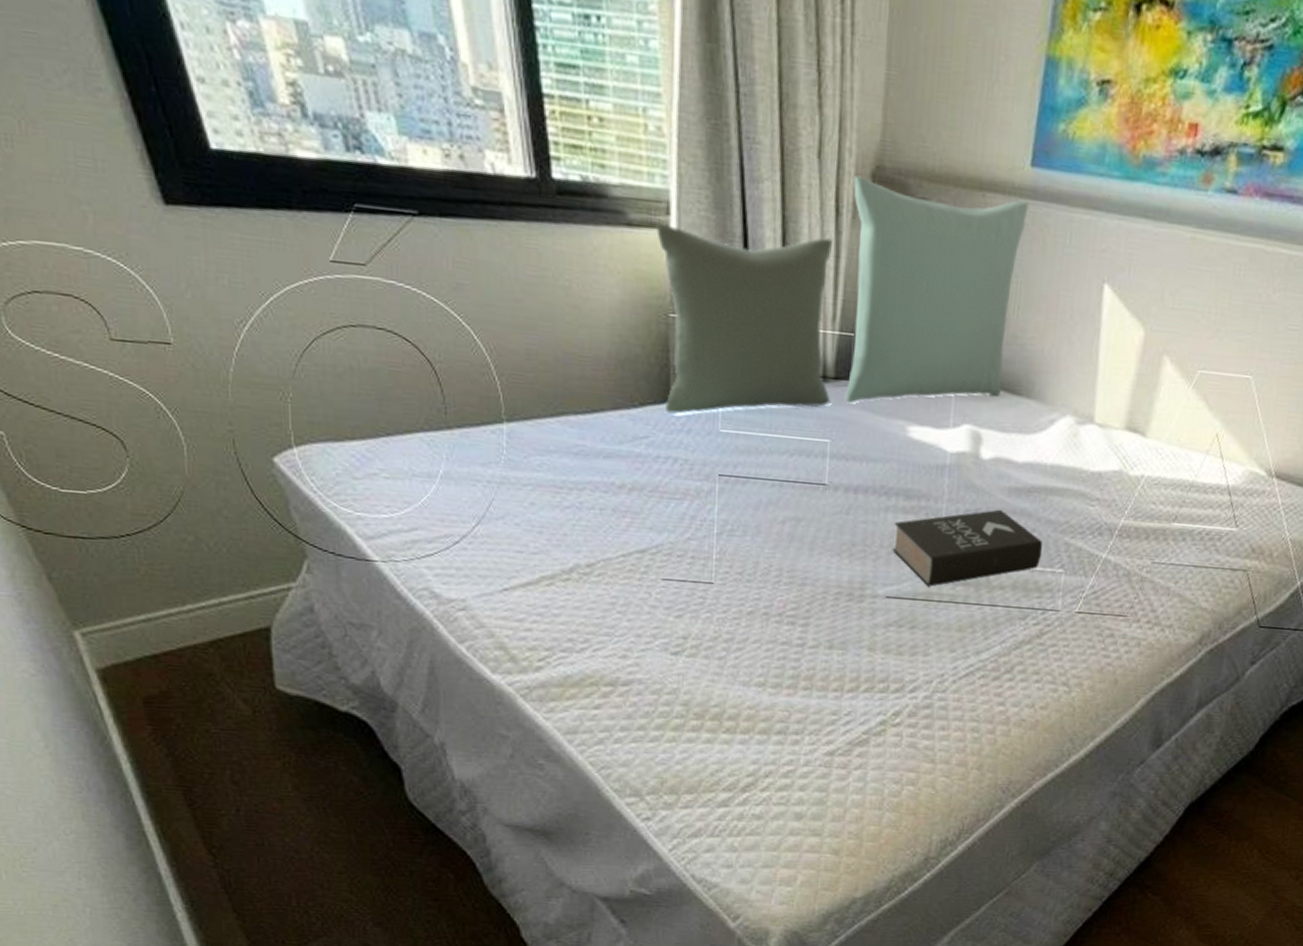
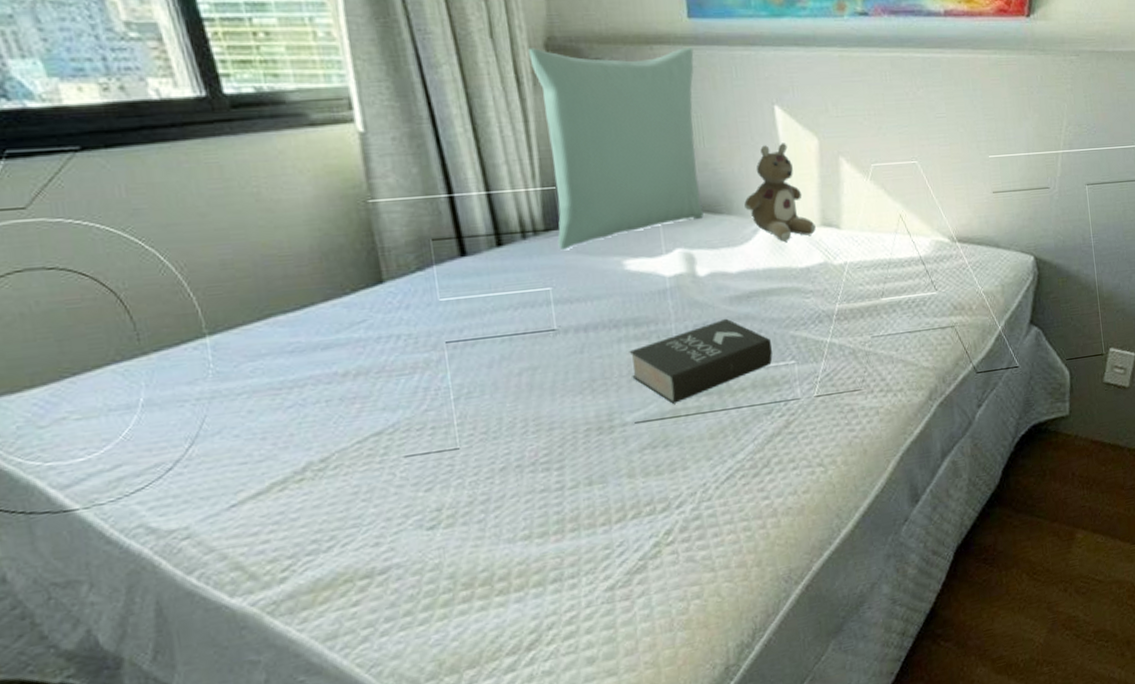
pillow: present [656,224,832,414] -> none [341,106,545,294]
stuffed bear: none [1047,327,1119,440] -> present [744,143,816,242]

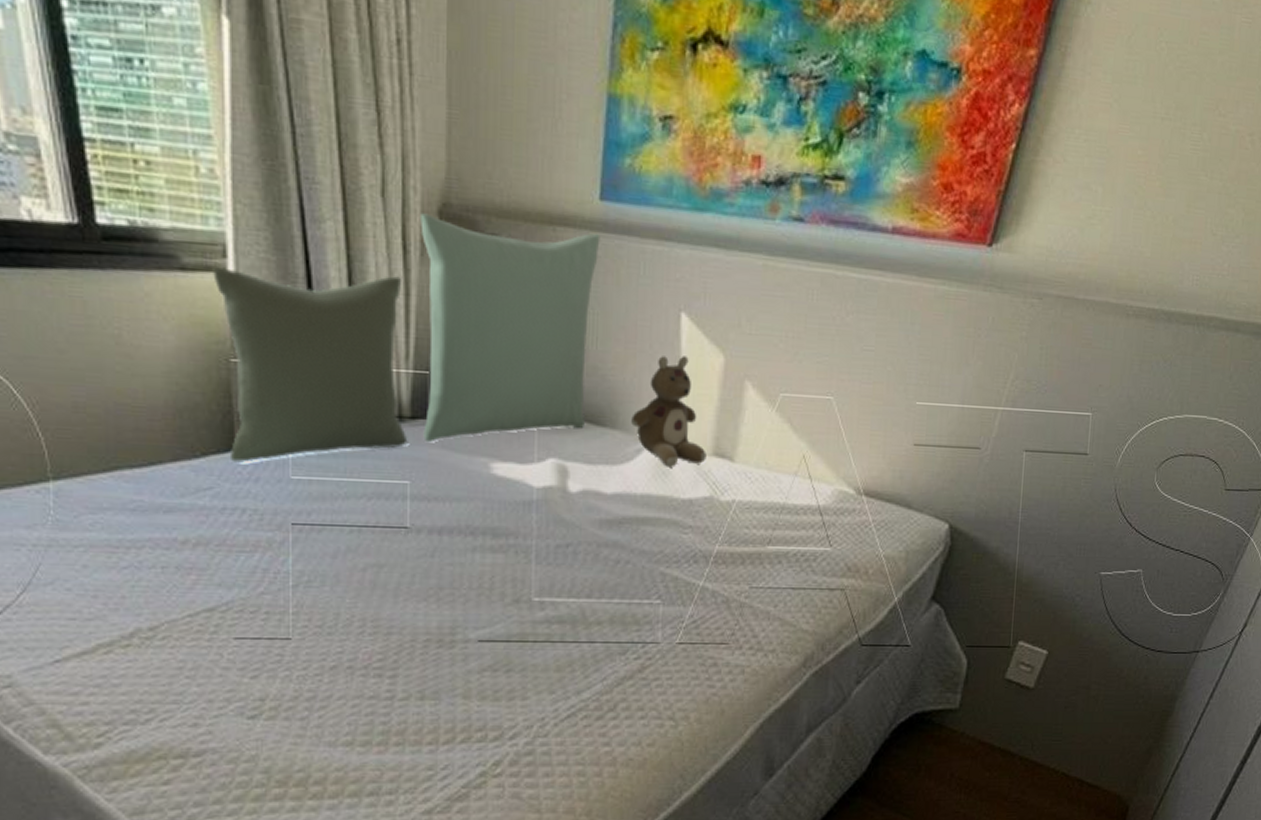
pillow: none [341,106,545,294] -> present [213,267,408,463]
book: present [629,318,773,404] -> none [482,542,637,627]

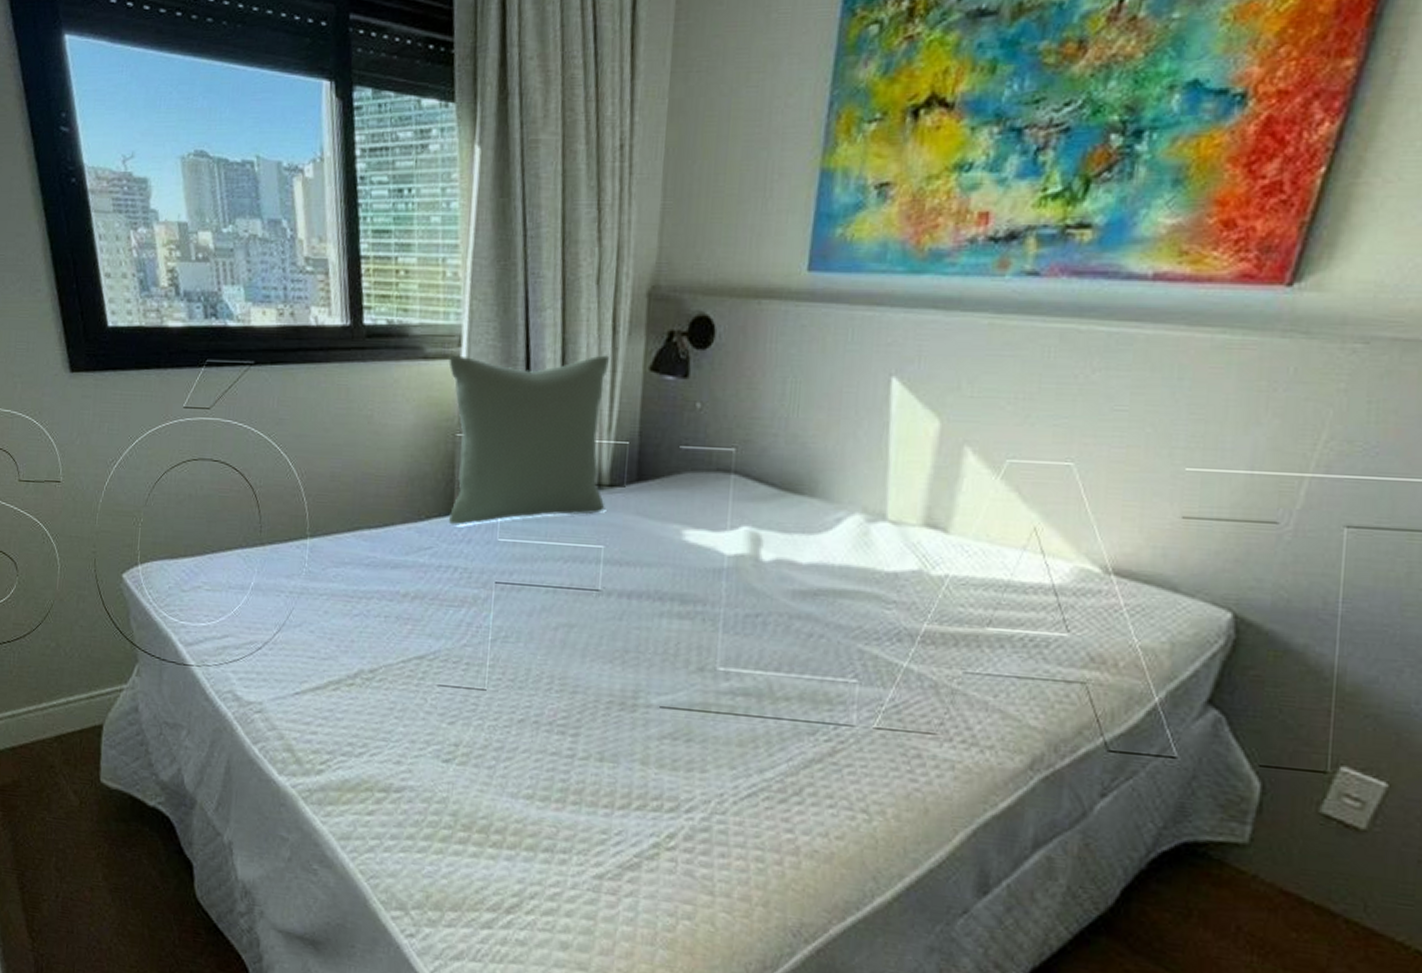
pillow: present [420,213,601,443] -> none [619,296,807,510]
stuffed bear: present [631,356,706,467] -> none [832,421,916,538]

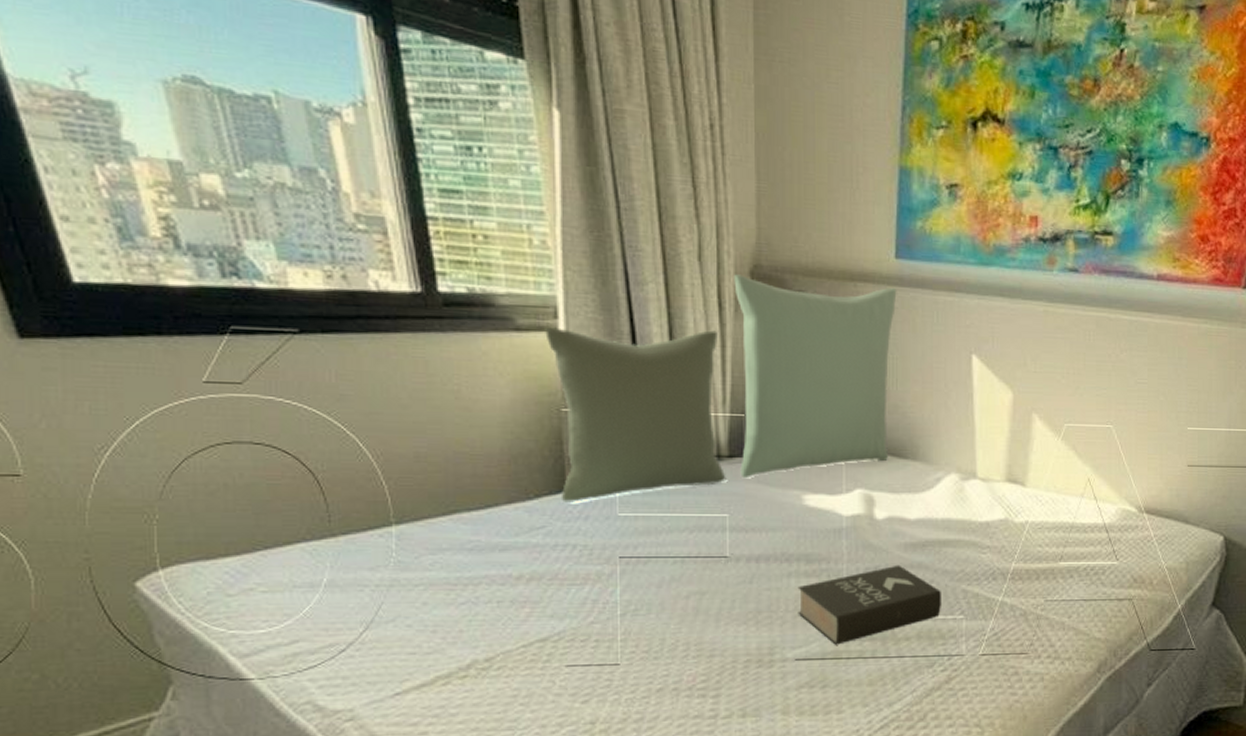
pillow: none [619,296,807,510] -> present [734,274,897,479]
book: none [667,613,832,697] -> present [797,564,941,645]

